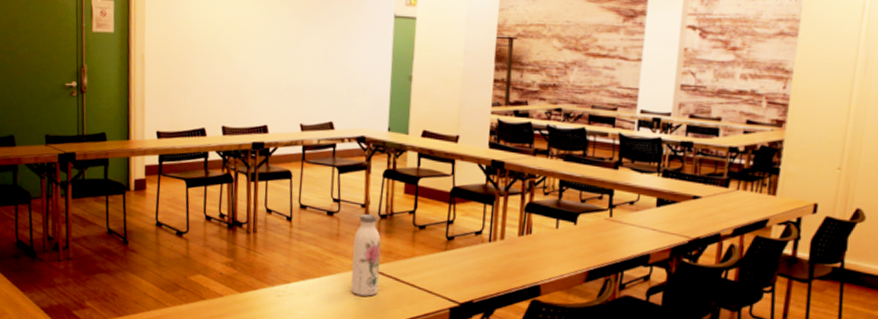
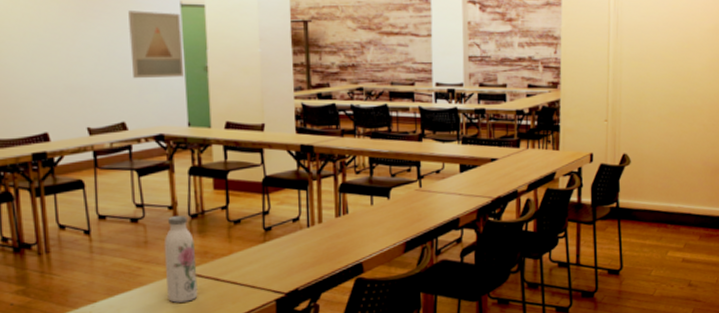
wall art: none [344,19,393,84] -> present [128,11,185,79]

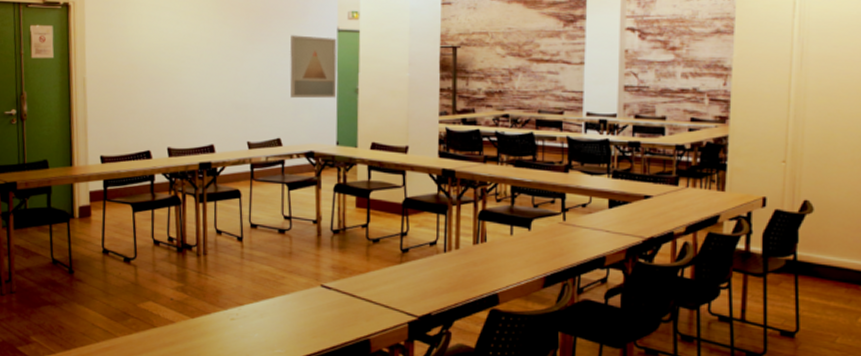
water bottle: present [163,216,198,303] -> none [306,230,335,315]

